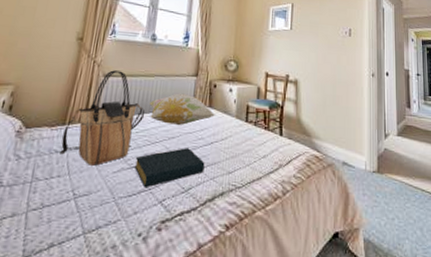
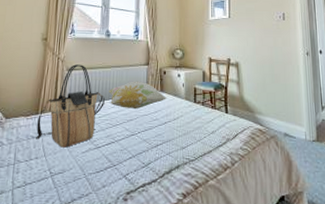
hardback book: present [135,148,205,187] -> none [100,128,161,164]

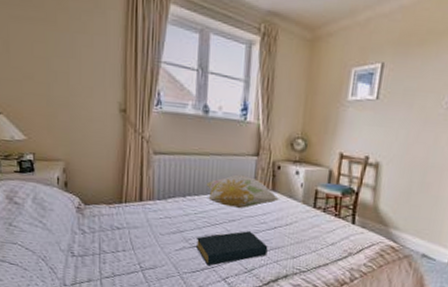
tote bag: present [36,64,105,148] -> none [121,147,202,243]
hardback book: none [100,128,161,164] -> present [196,231,268,266]

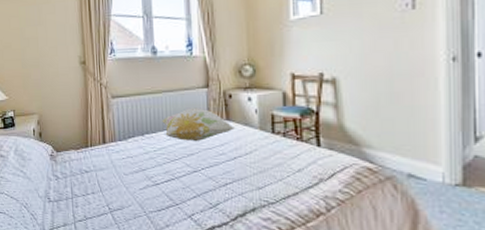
hardback book: present [196,231,268,266] -> none [158,164,231,203]

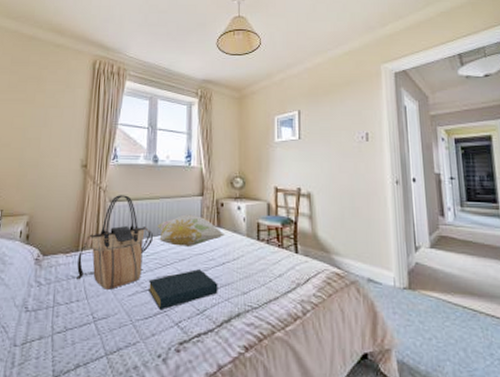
tote bag: none [88,90,159,183] -> present [76,195,153,290]
hardback book: none [158,164,231,203] -> present [148,269,218,309]

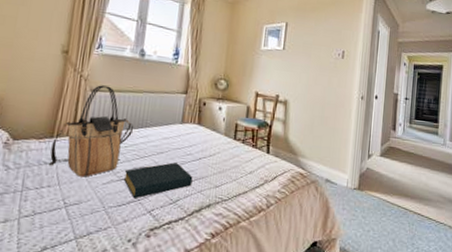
decorative pillow: present [157,214,226,248] -> none [138,110,205,142]

